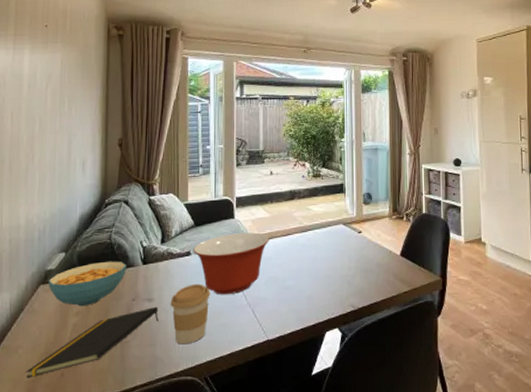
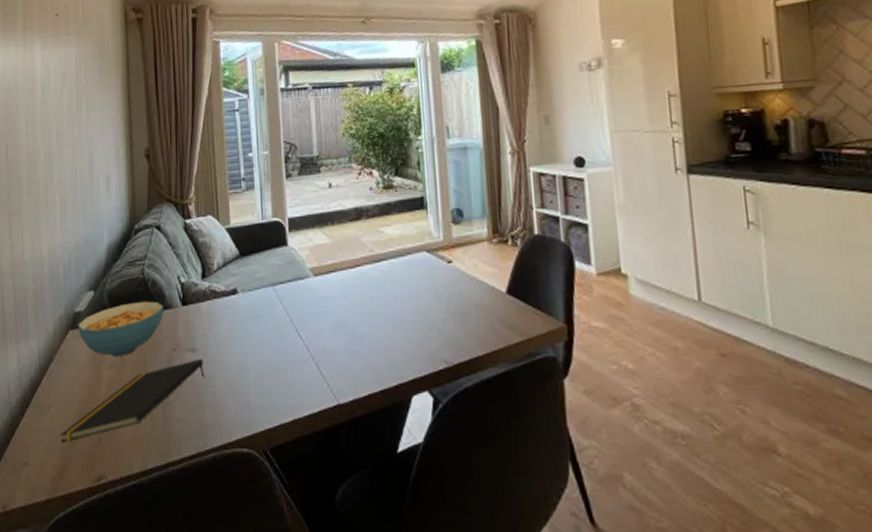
coffee cup: present [170,283,210,345] -> none [217,330,264,407]
mixing bowl: present [193,232,270,295] -> none [240,263,334,345]

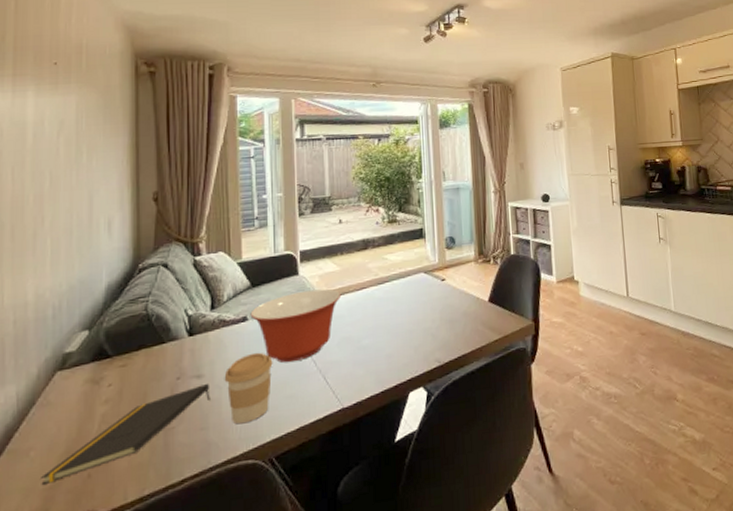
cereal bowl: present [77,301,164,357] -> none [67,334,169,393]
coffee cup: none [217,330,264,407] -> present [224,352,273,425]
mixing bowl: none [240,263,334,345] -> present [250,288,342,363]

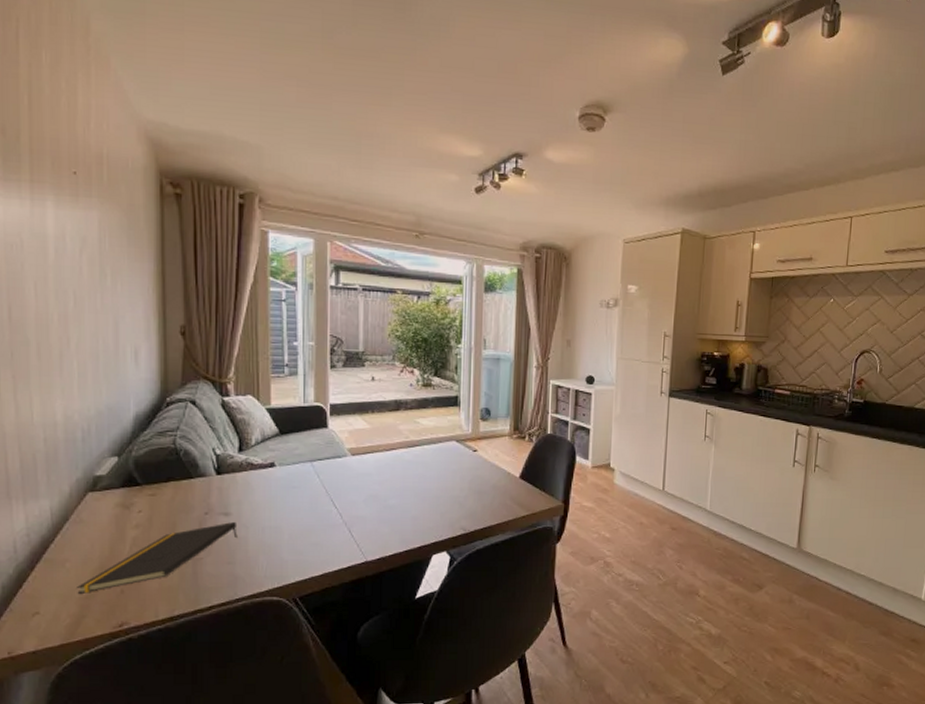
coffee cup: present [224,352,273,425] -> none [251,498,299,563]
mixing bowl: present [250,288,342,363] -> none [278,444,371,512]

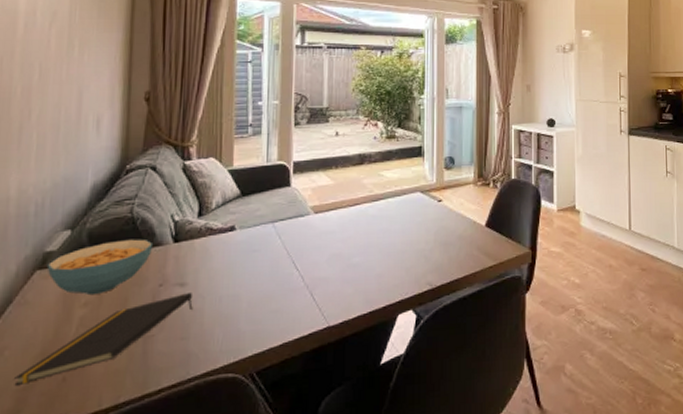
cereal bowl: none [98,469,197,519] -> present [47,239,154,296]

